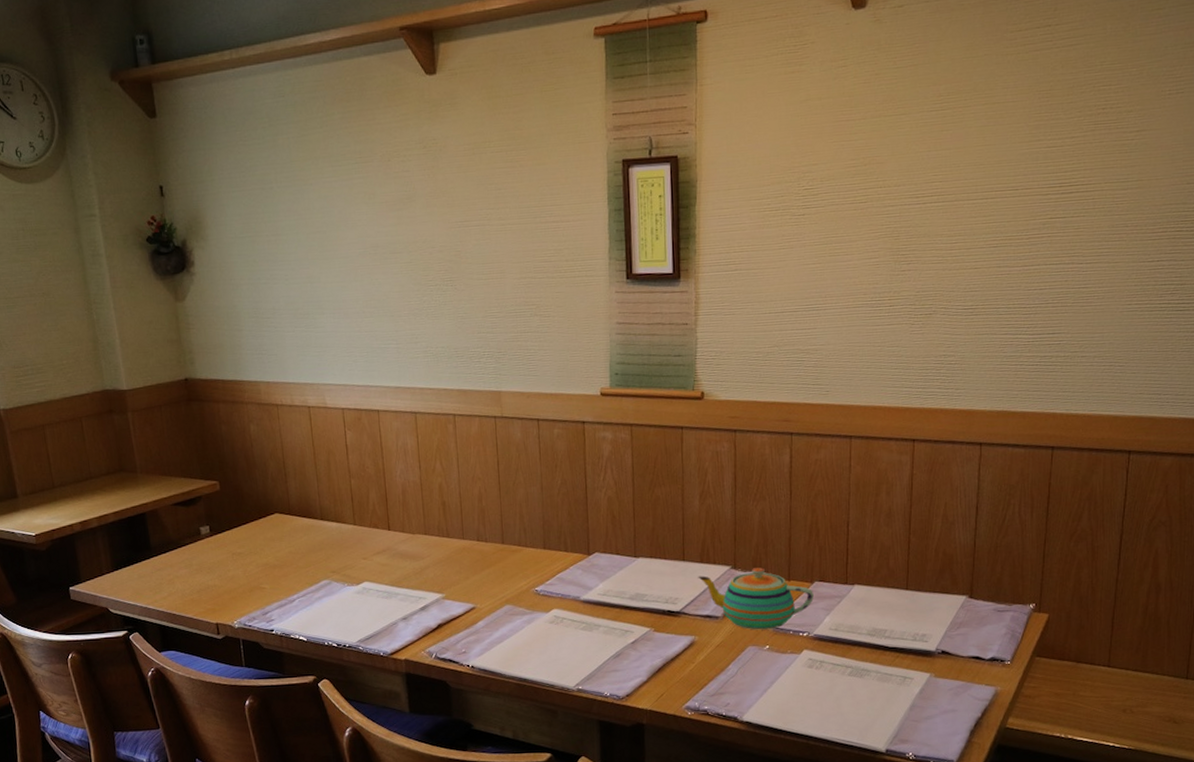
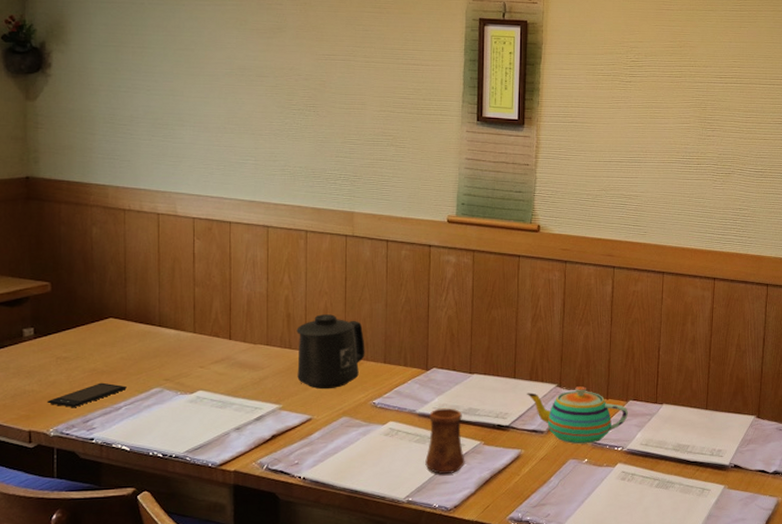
smartphone: none [228,576,298,600] -> present [47,382,127,407]
mug: none [453,500,524,578] -> present [296,314,365,389]
cup: none [593,594,635,663] -> present [425,408,465,475]

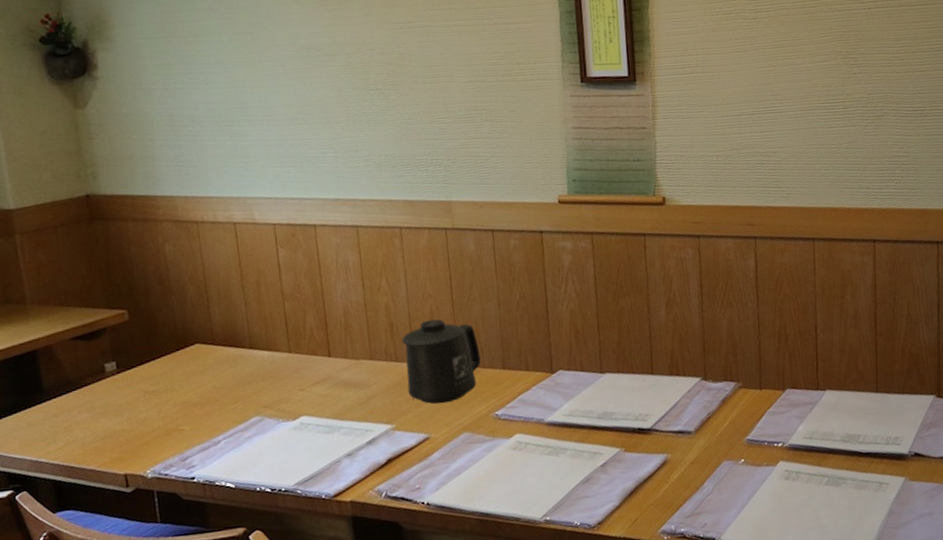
smartphone: present [47,382,127,407] -> none [139,415,224,445]
cup: present [425,408,465,475] -> none [560,413,606,488]
teapot: present [527,386,628,445] -> none [668,377,786,444]

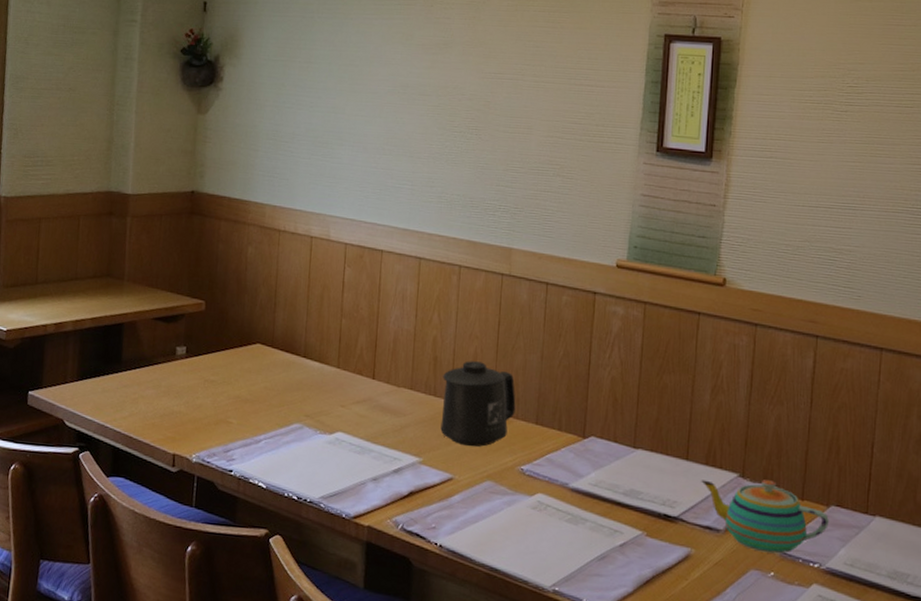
teapot: none [668,377,786,444] -> present [701,480,829,554]

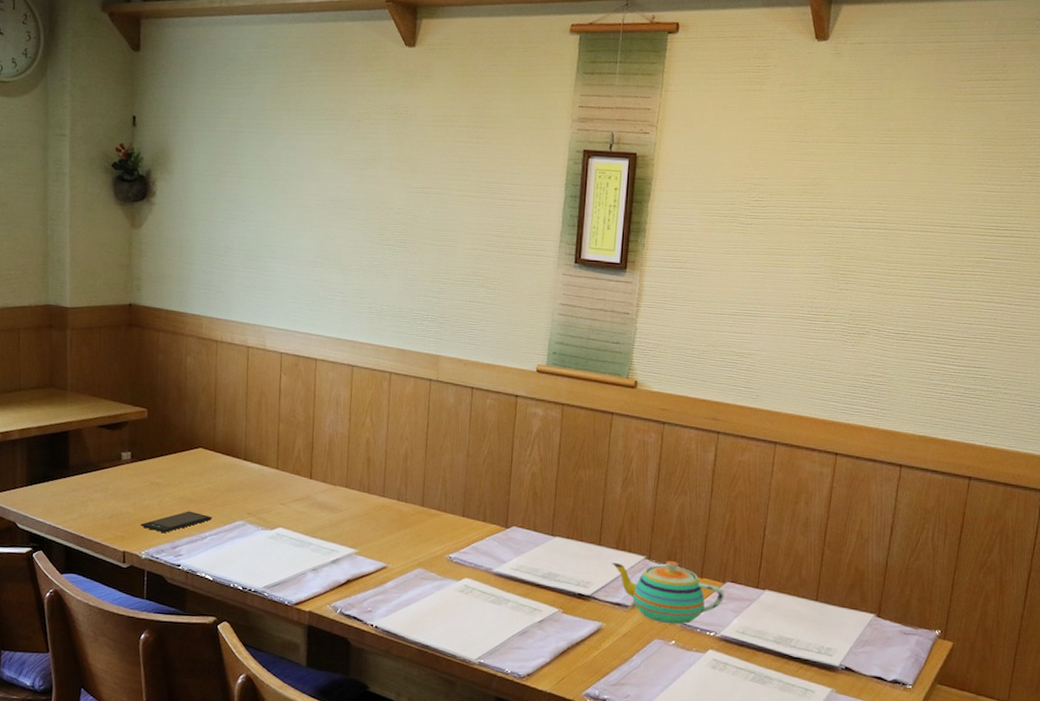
smartphone: none [192,411,268,435] -> present [140,511,212,533]
mug: present [440,361,516,447] -> none [374,460,444,539]

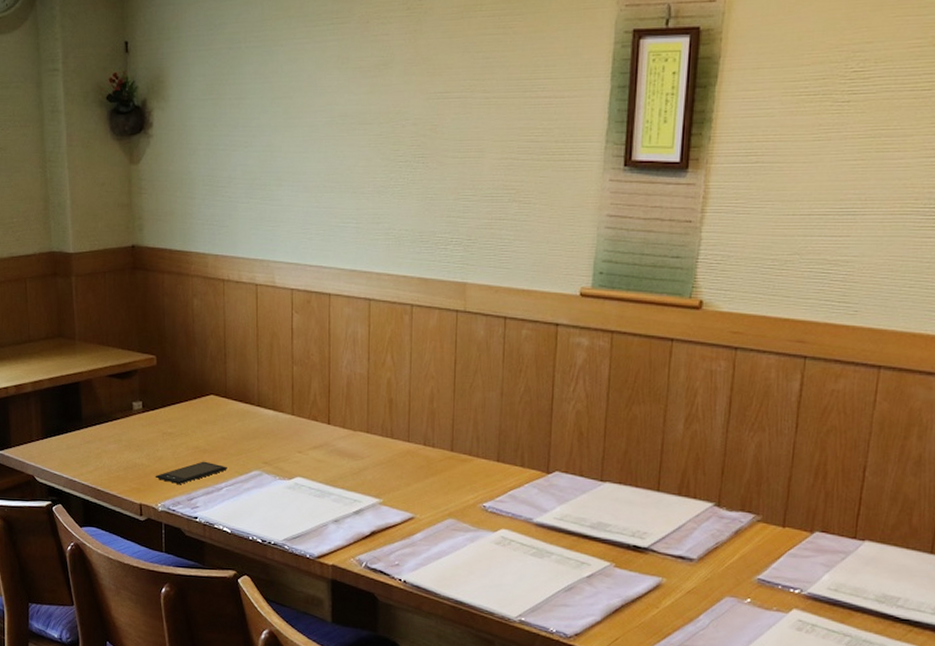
teapot: present [612,561,724,625] -> none [673,508,812,581]

